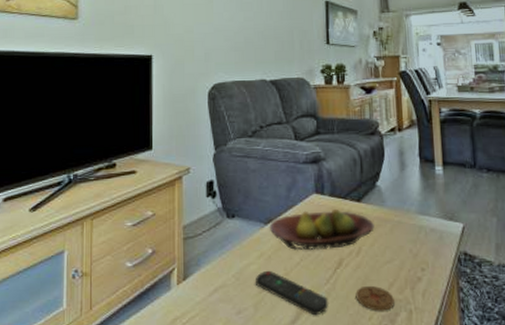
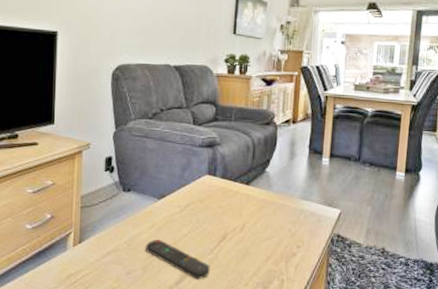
fruit bowl: present [270,208,374,251] -> none [163,189,259,225]
coaster: present [355,285,394,311] -> none [235,257,270,279]

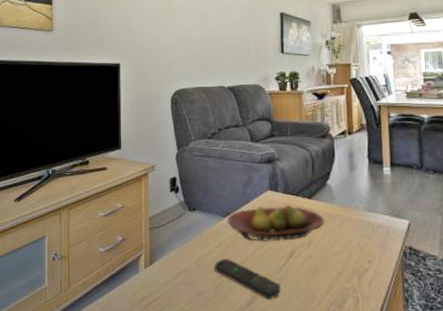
fruit bowl: none [163,189,259,225] -> present [228,204,325,242]

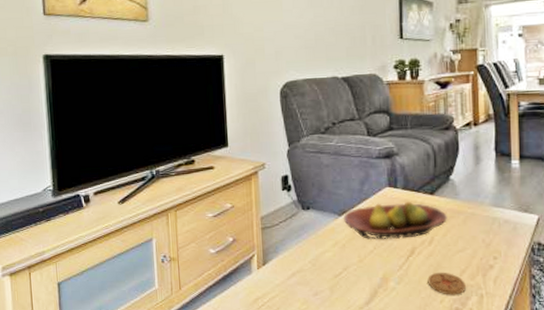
remote control: present [215,258,282,300] -> none [331,257,402,298]
coaster: none [306,274,342,298] -> present [427,272,466,295]

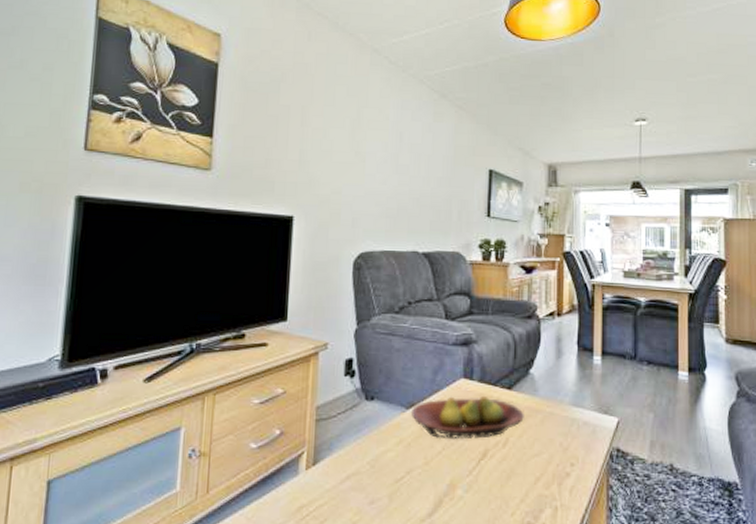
coaster: present [427,272,466,295] -> none [499,479,540,507]

